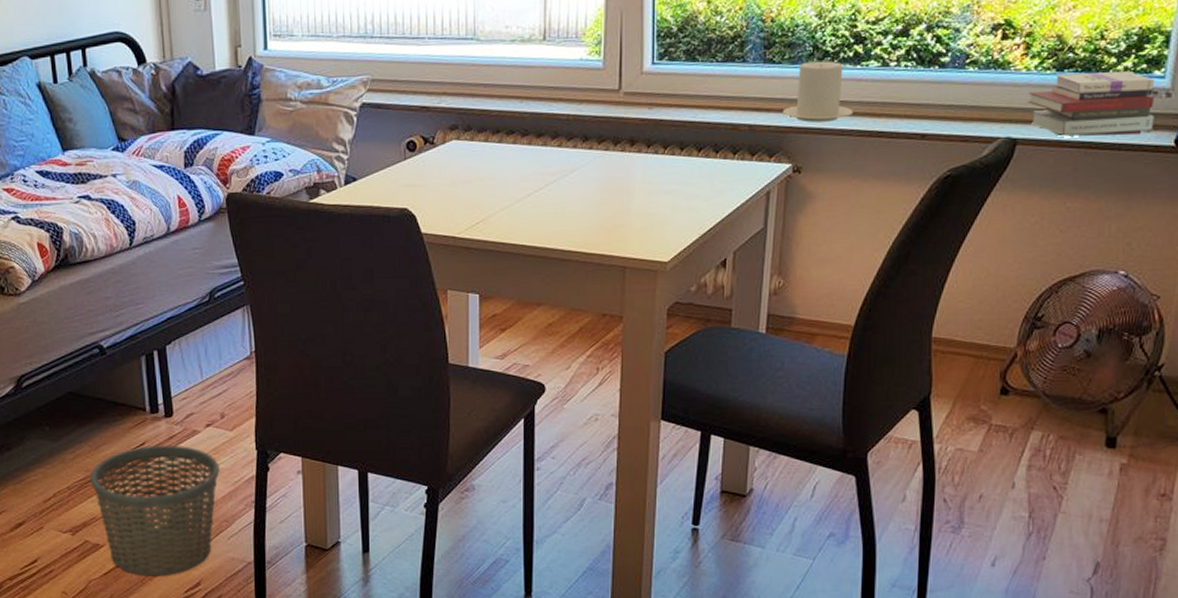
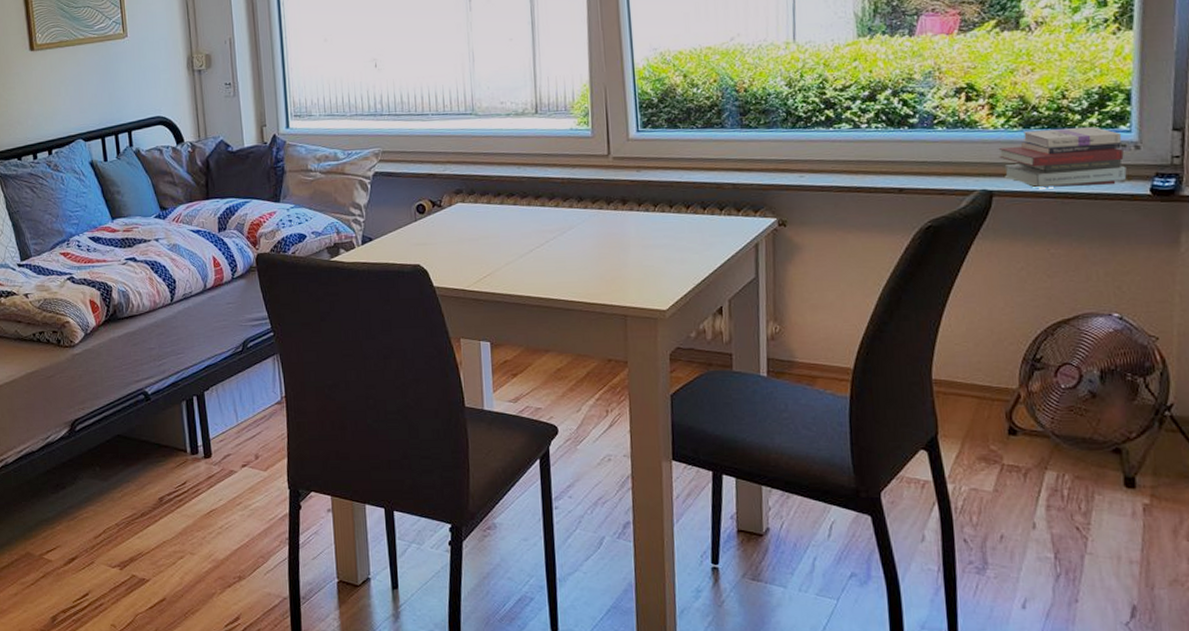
basket: present [89,445,220,576] -> none [136,484,256,611]
candle: present [782,61,853,123] -> none [763,124,830,180]

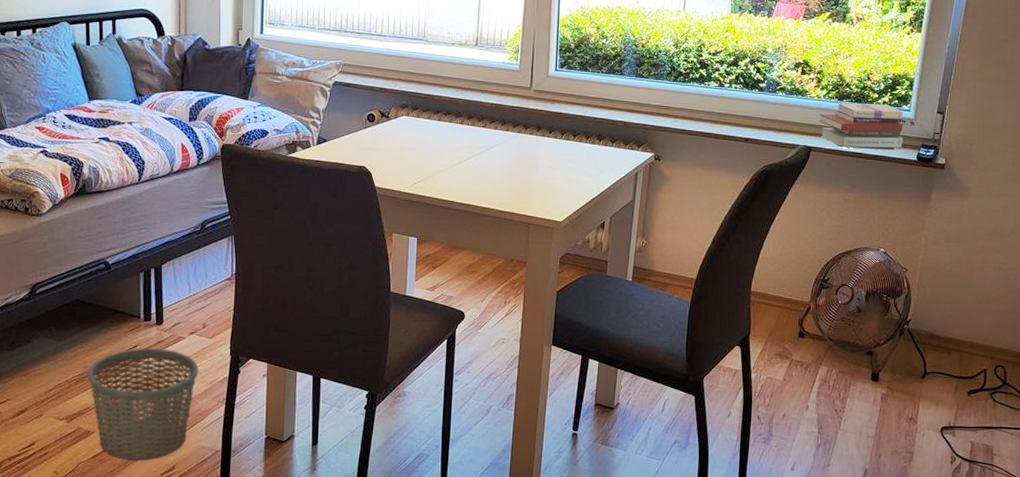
basket: none [136,484,256,611] -> present [87,348,199,461]

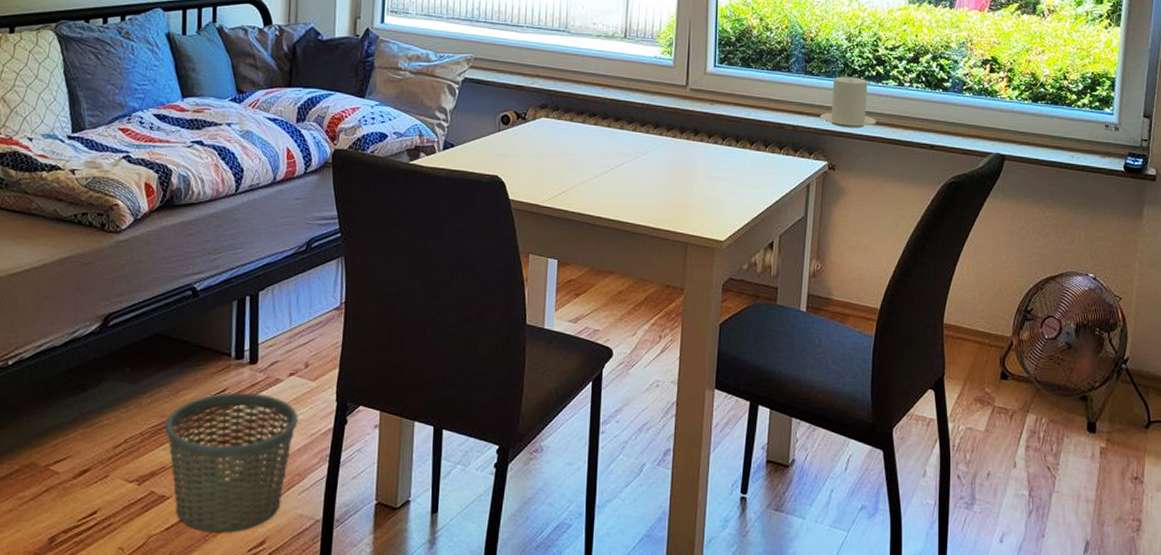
candle: none [648,78,698,124] -> present [820,76,876,128]
books: present [819,103,904,151] -> none [1012,105,1108,160]

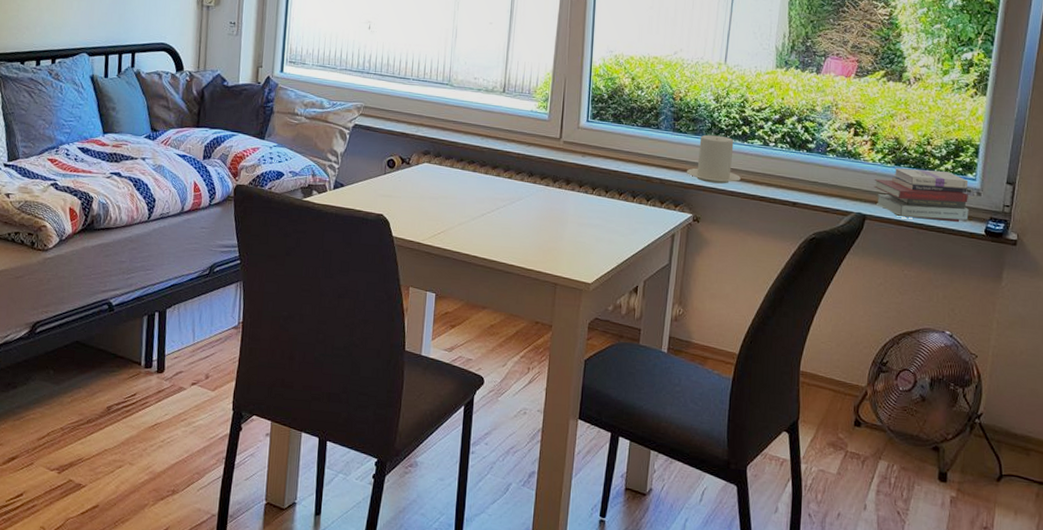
basket: present [164,392,298,533] -> none [82,397,199,520]
books: none [1012,105,1108,160] -> present [874,168,969,223]

